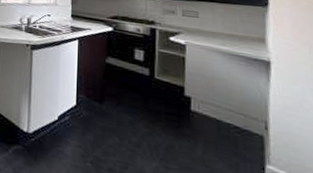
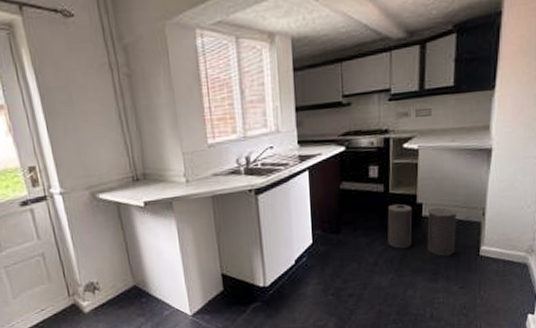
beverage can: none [152,89,233,163] -> present [387,203,456,256]

